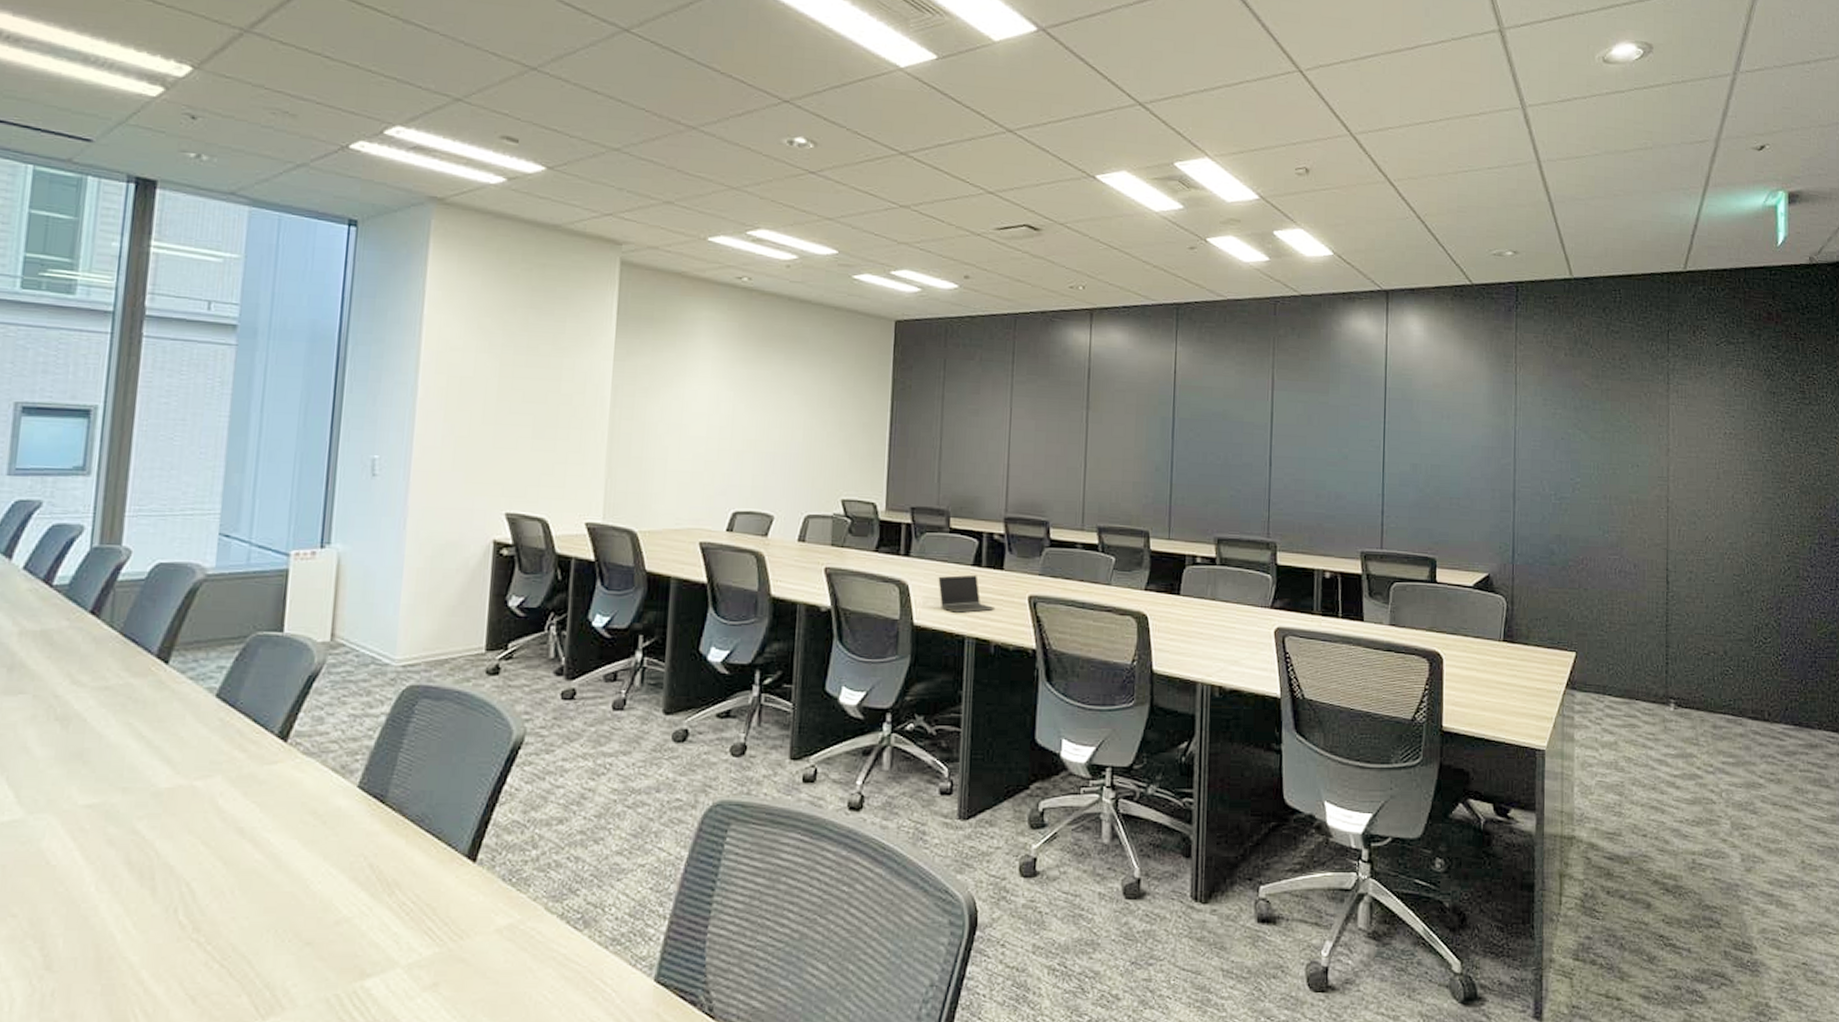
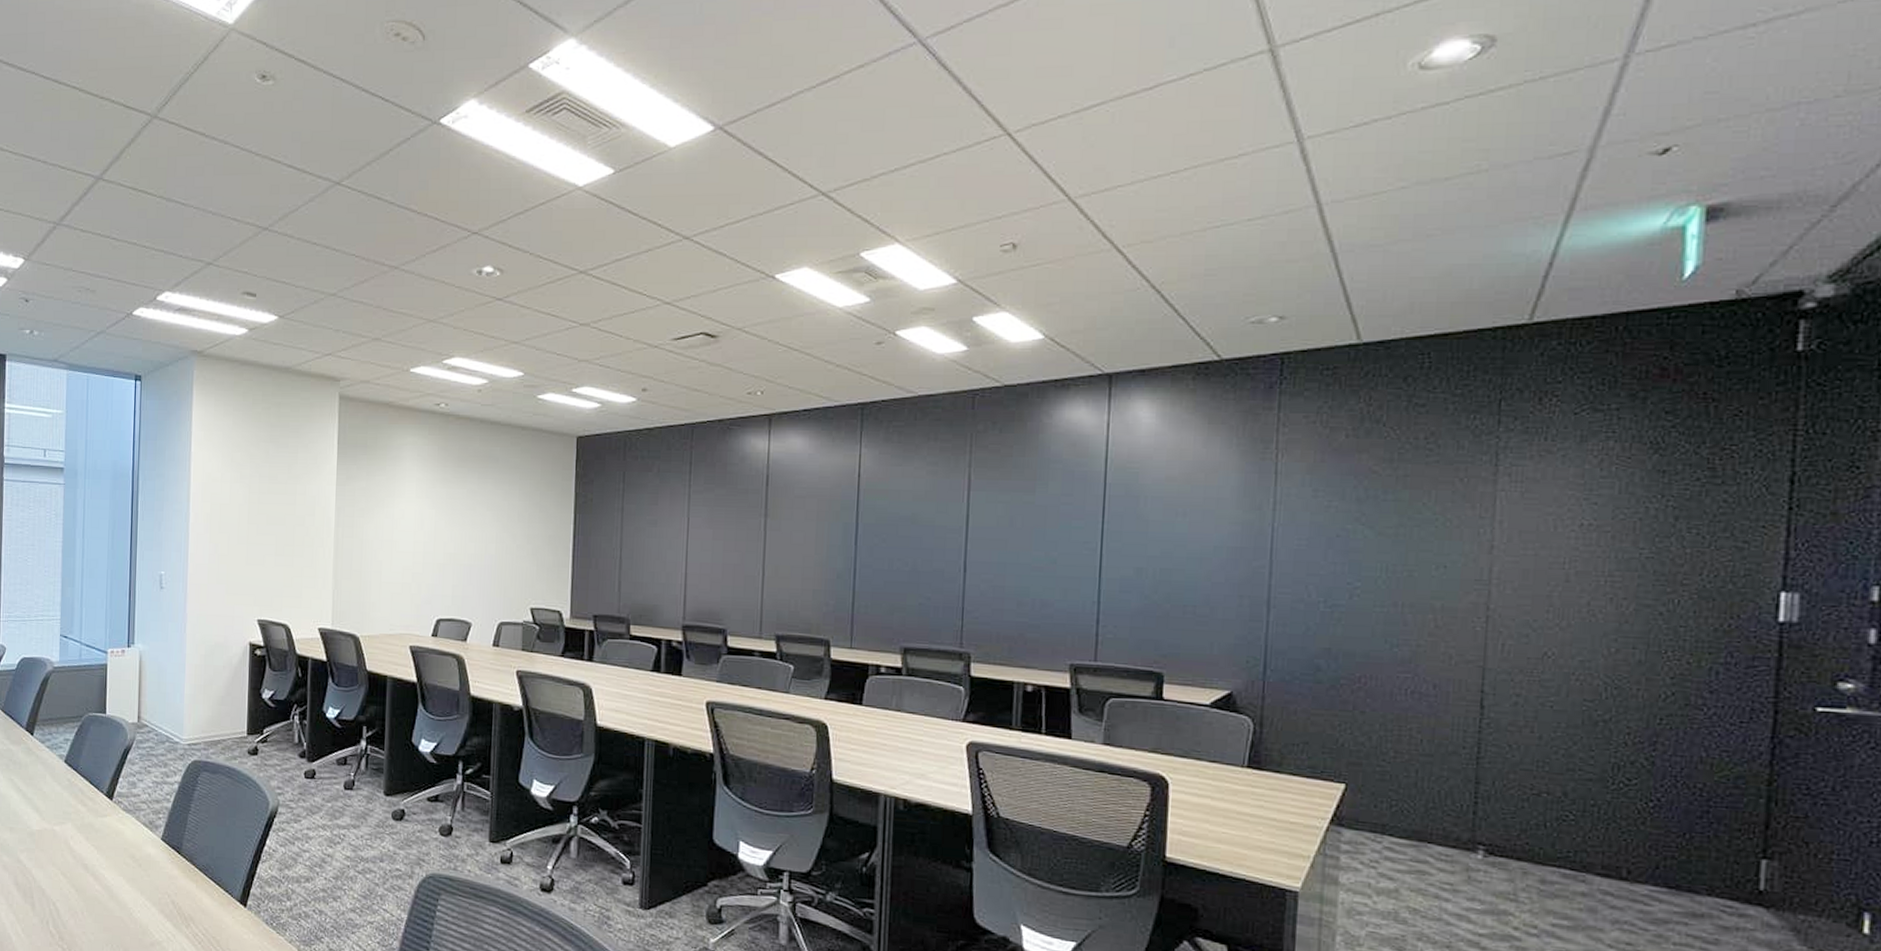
laptop computer: present [938,574,996,613] -> none [619,680,674,716]

